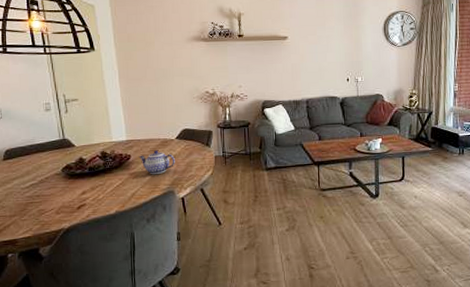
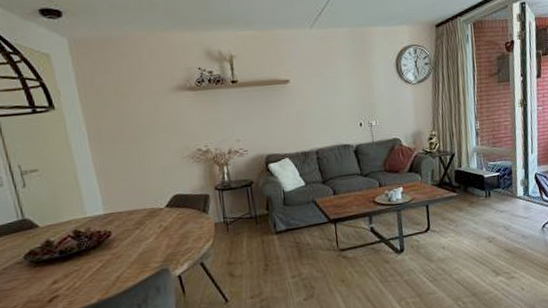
teapot: present [138,150,175,175] -> none [121,222,167,252]

